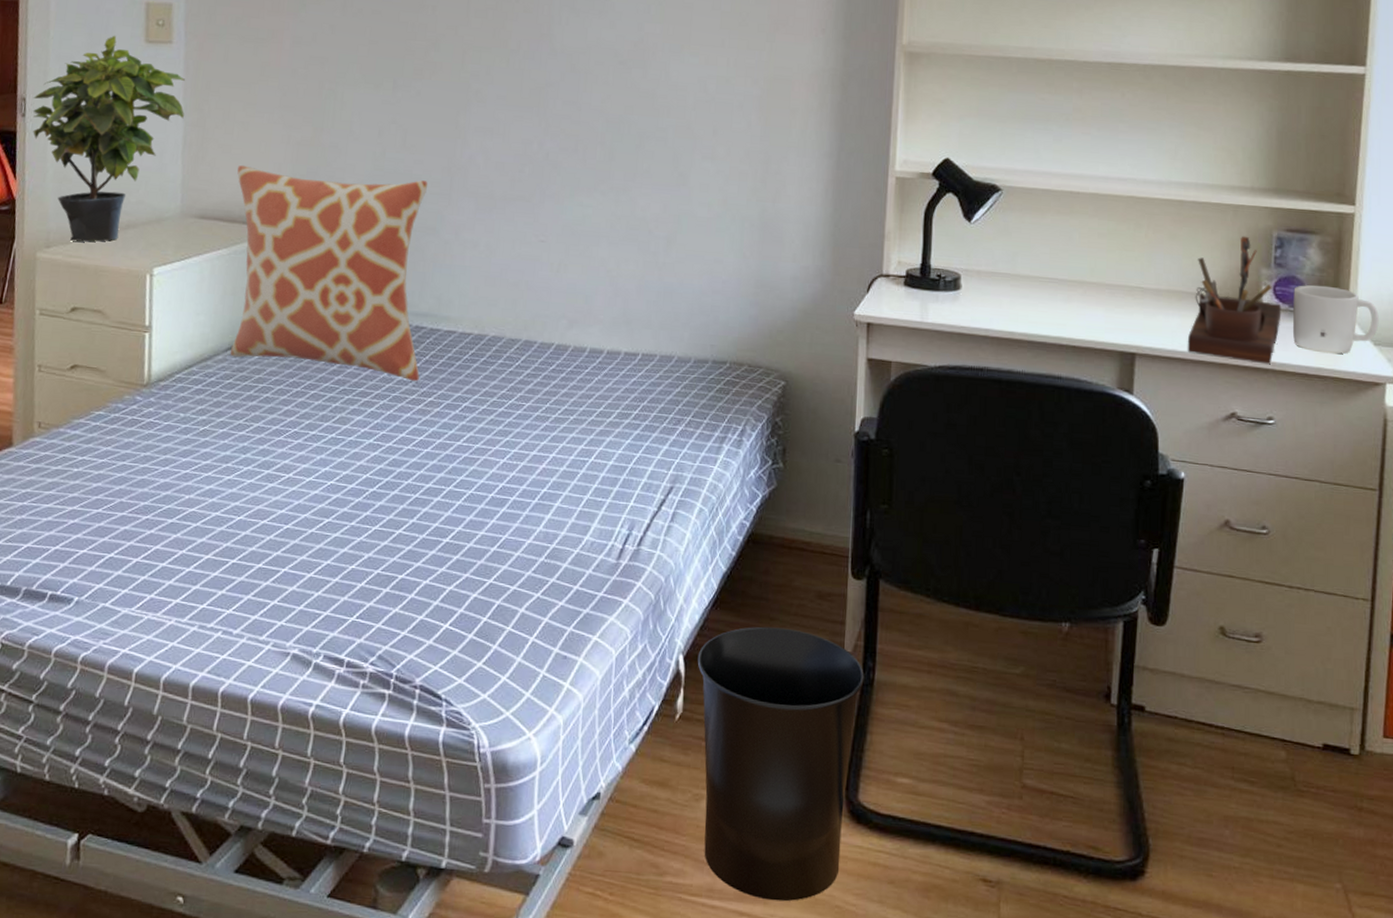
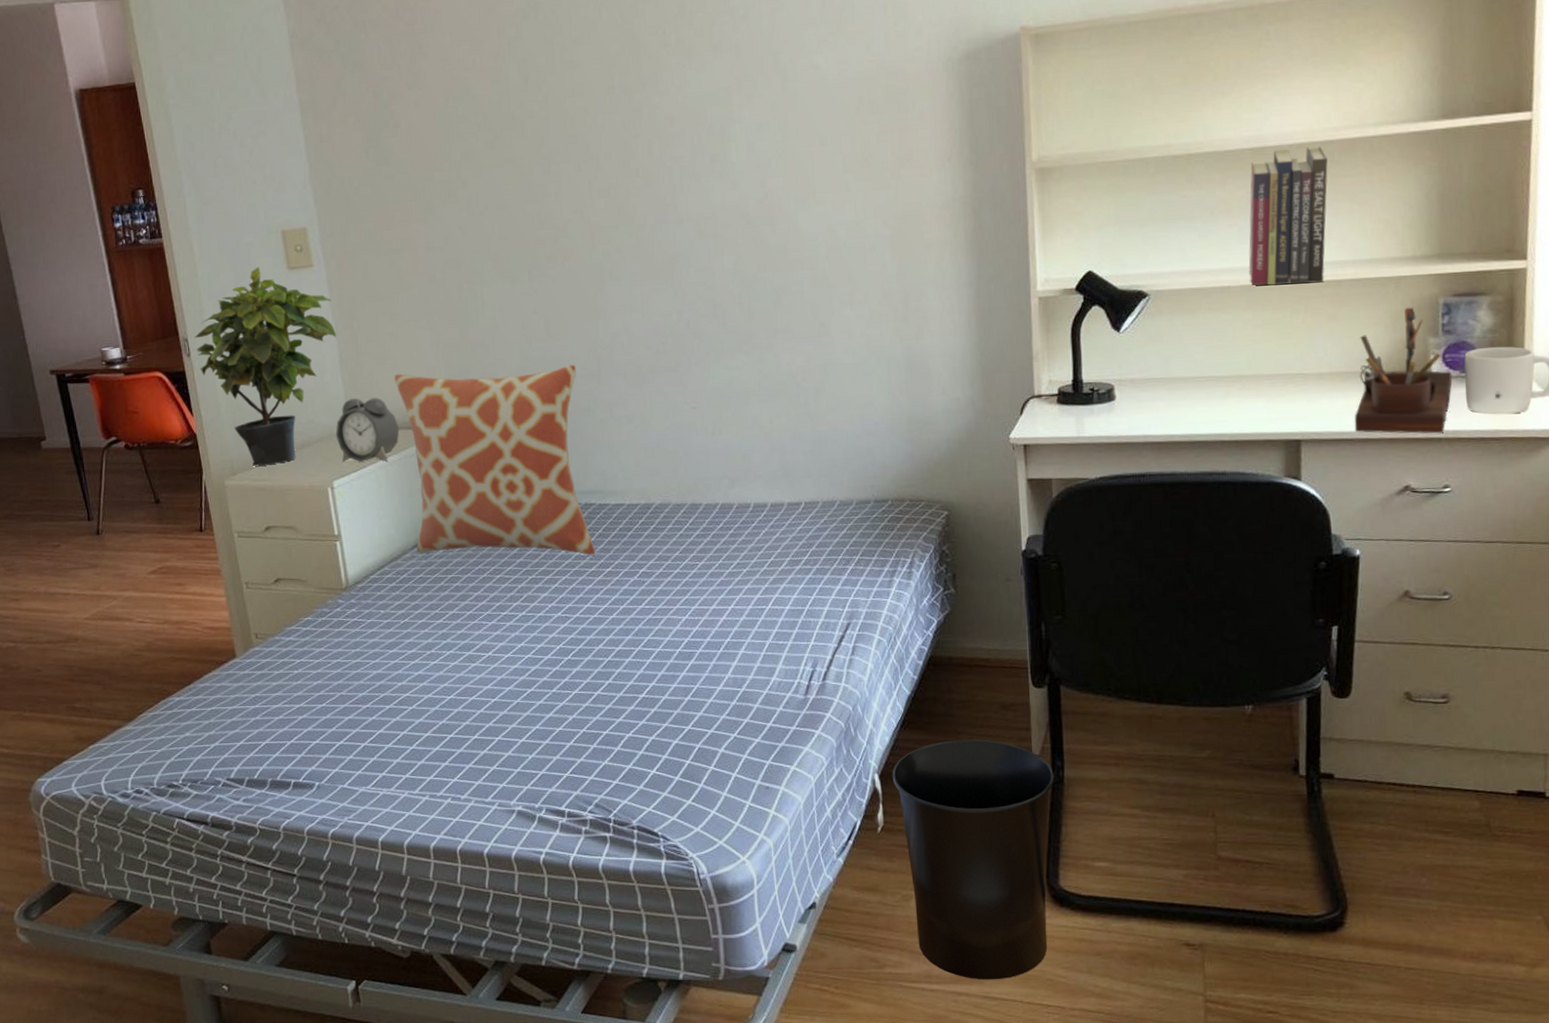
alarm clock: none [165,183,234,255] -> present [335,398,400,463]
books: none [1098,68,1178,201] -> present [1248,146,1328,286]

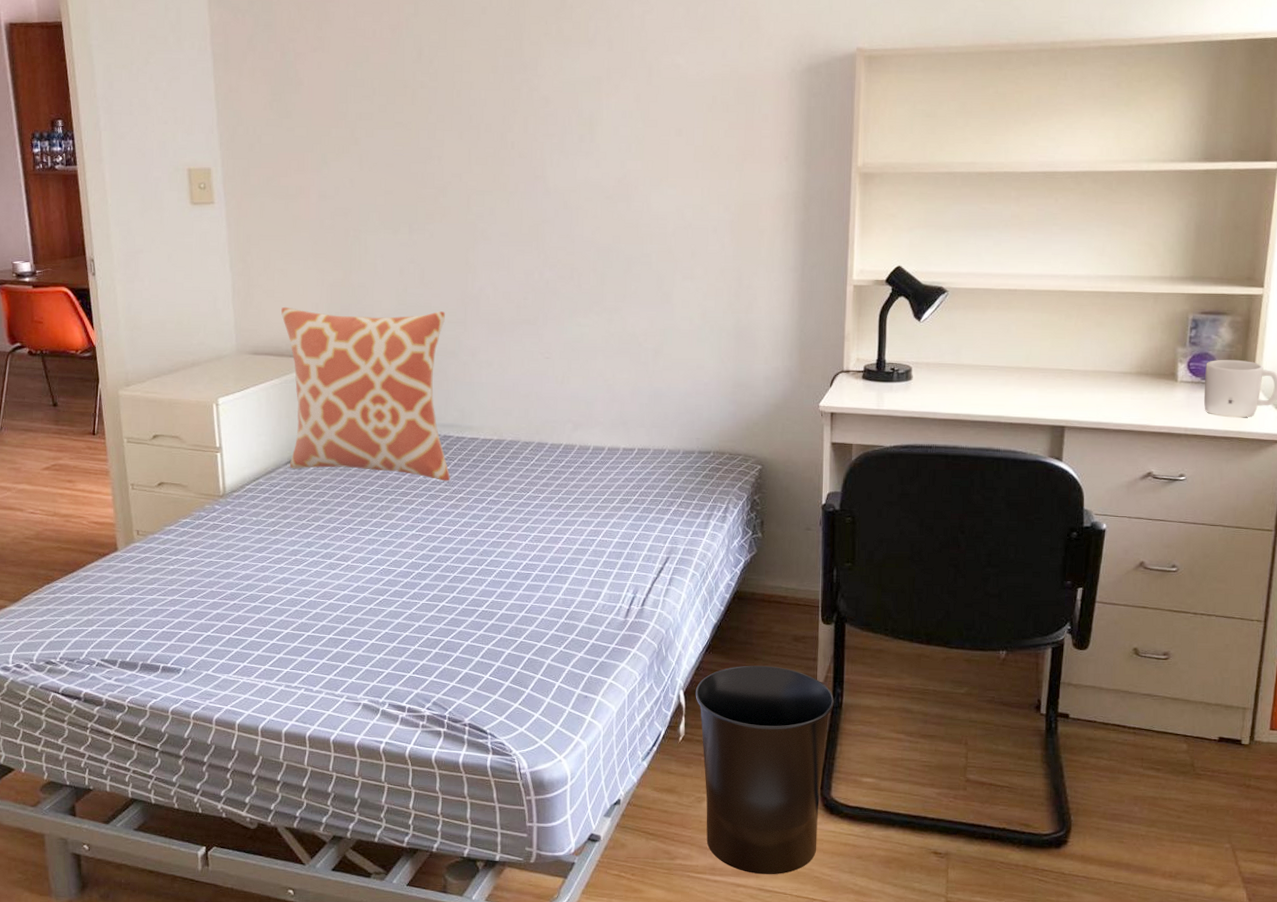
potted plant: present [194,266,336,466] -> none [100,199,231,380]
alarm clock: present [335,398,400,463] -> none [223,325,282,385]
books: present [1248,146,1328,286] -> none [1033,175,1107,293]
desk organizer: present [1354,307,1453,435] -> none [1110,320,1195,430]

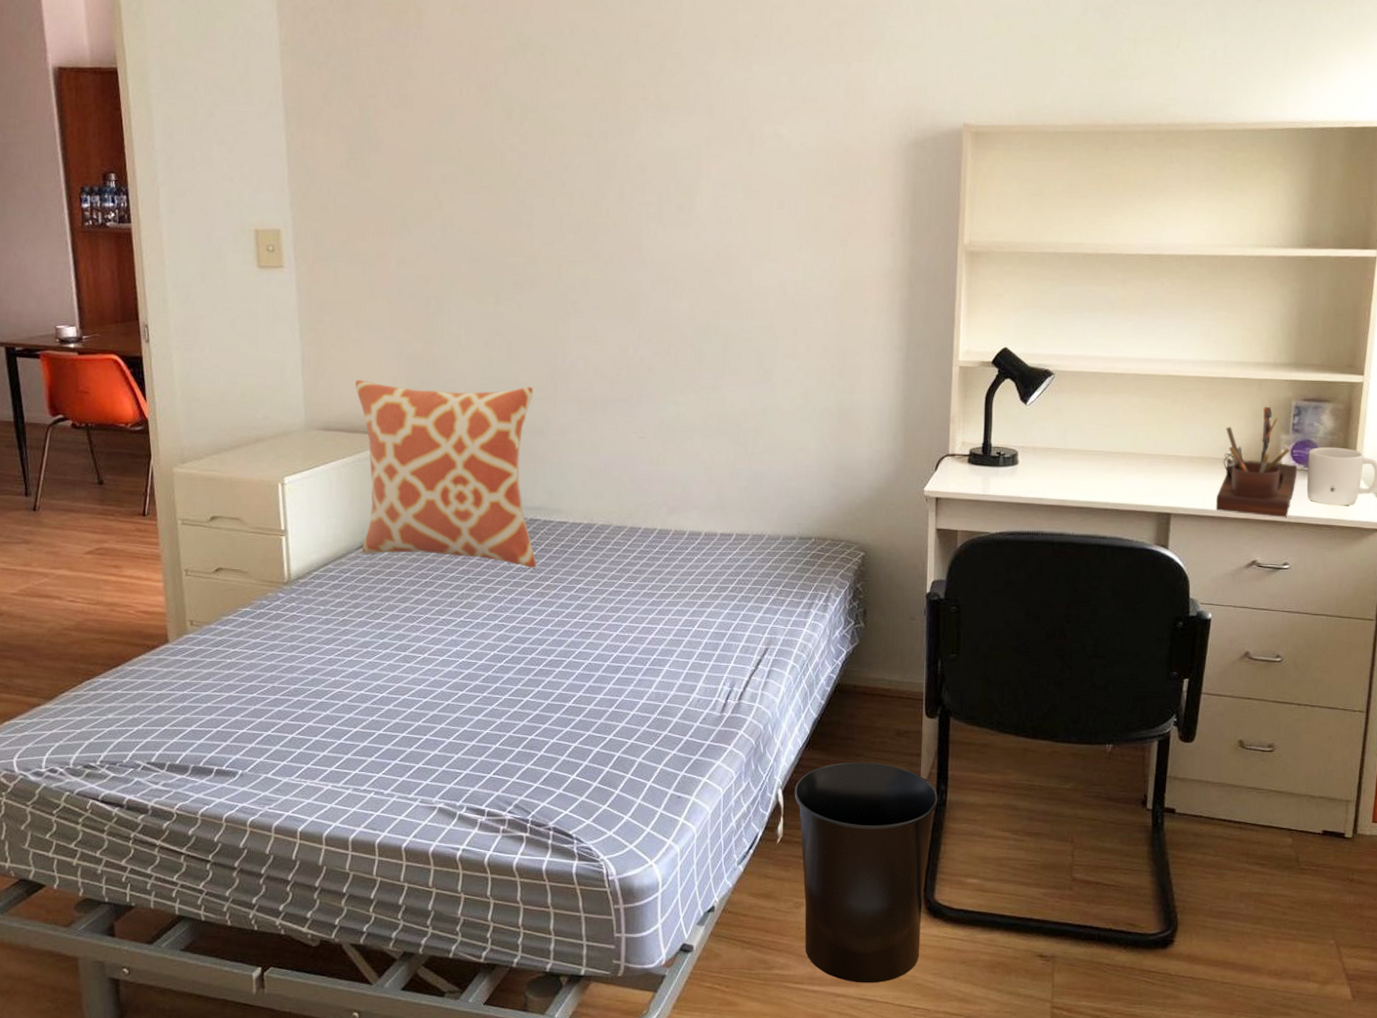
desk organizer: none [1110,320,1195,430] -> present [1215,406,1298,518]

